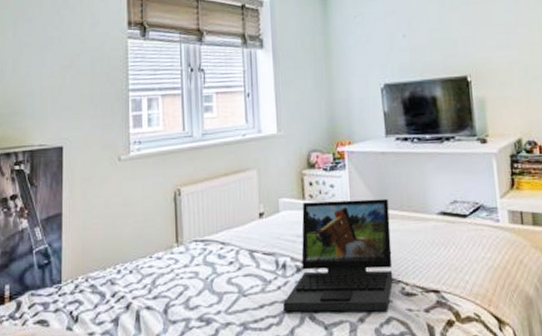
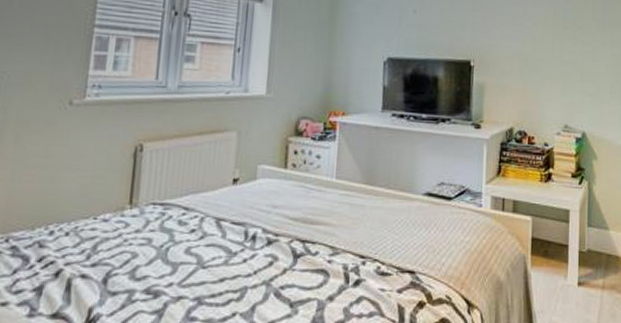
laptop: present [283,198,393,312] -> none [246,172,376,290]

